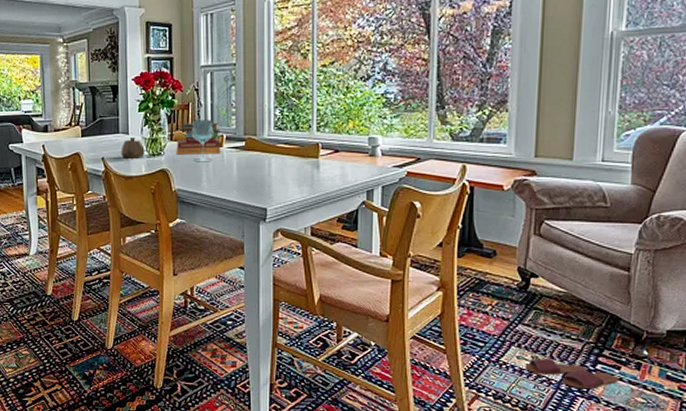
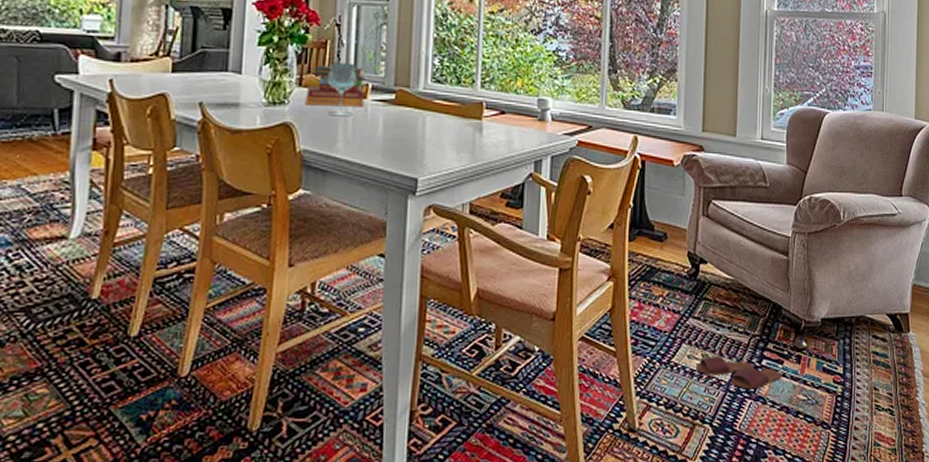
teapot: present [121,137,145,159] -> none [228,78,263,107]

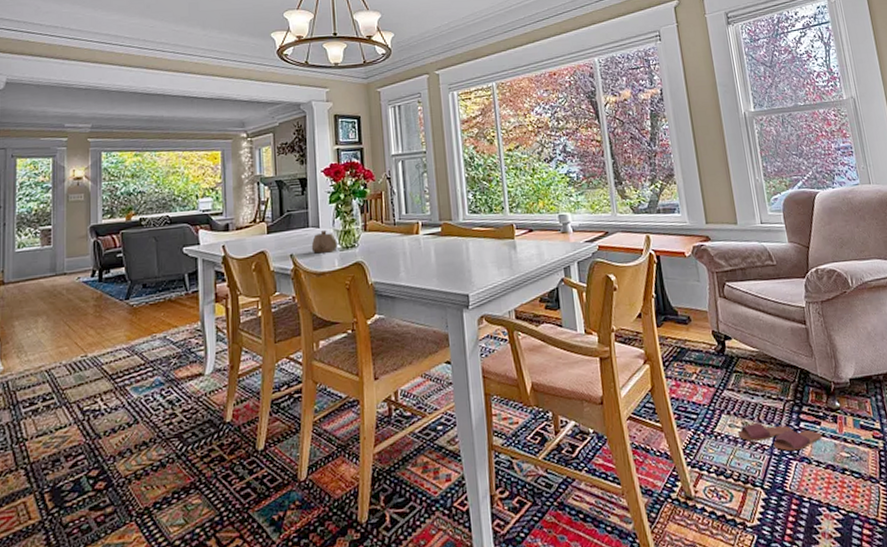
teapot: none [228,78,263,107] -> present [311,230,338,254]
books: present [305,65,366,107] -> none [370,209,417,246]
wine glass: present [327,62,357,117] -> none [385,207,409,252]

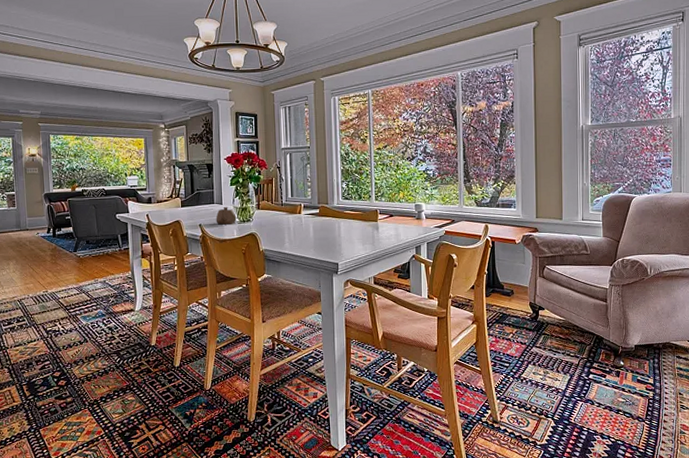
slippers: present [739,422,823,452] -> none [540,372,606,395]

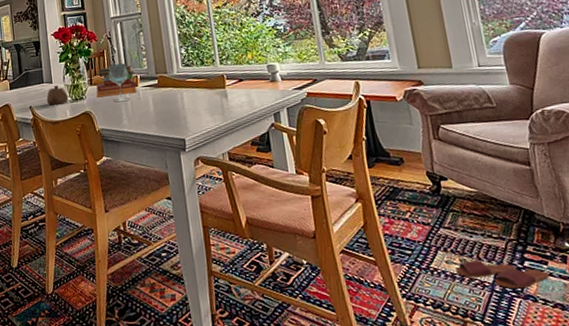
books: none [262,194,300,221] -> present [96,65,137,98]
wine glass: none [275,192,294,227] -> present [108,63,129,103]
slippers: none [540,372,606,395] -> present [456,259,550,289]

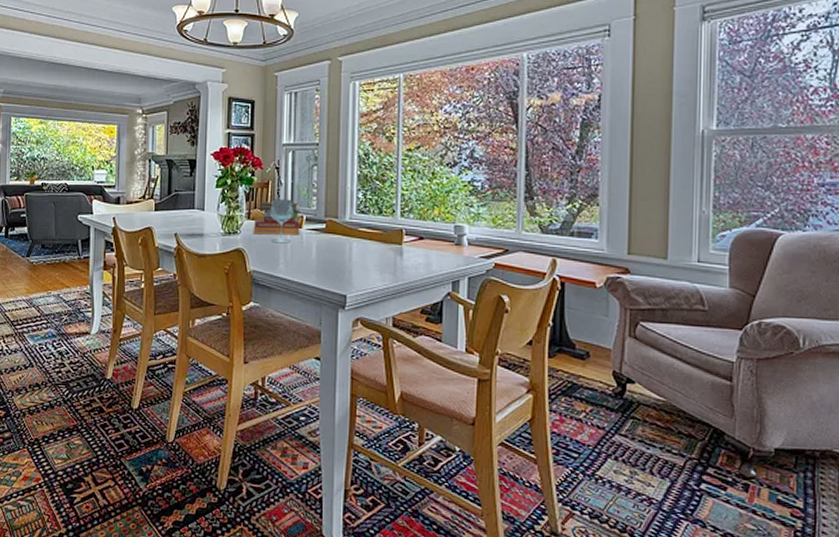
teapot: present [46,85,69,106] -> none [195,214,220,236]
slippers: present [456,259,550,289] -> none [624,473,726,512]

